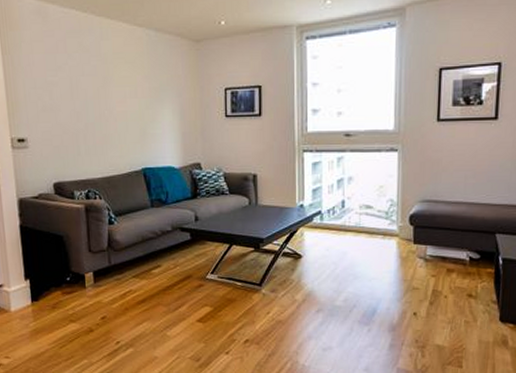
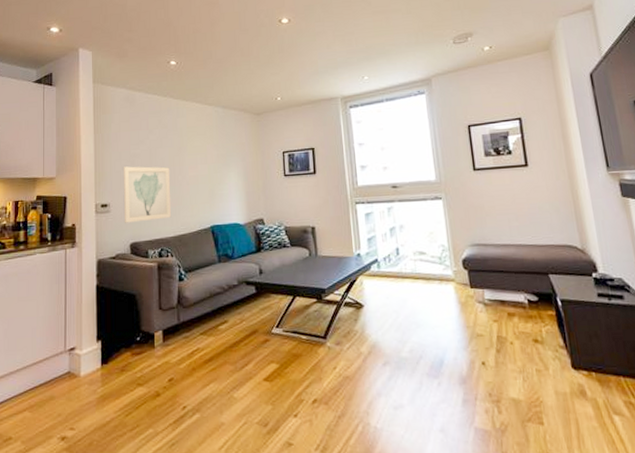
wall art: none [40,96,99,161] -> present [124,166,172,223]

